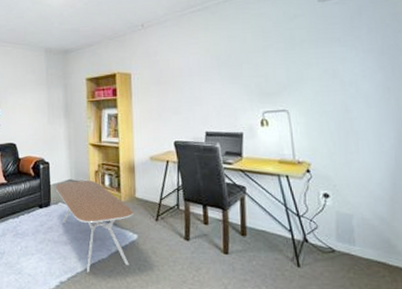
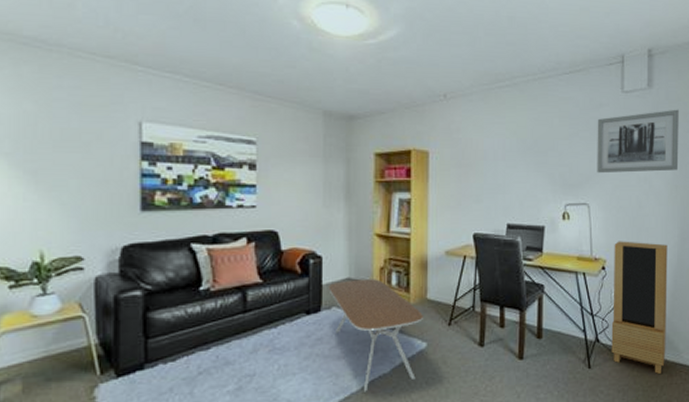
wall art: none [292,10,390,81] -> present [597,109,679,174]
storage cabinet: none [319,144,388,278] -> present [611,241,668,374]

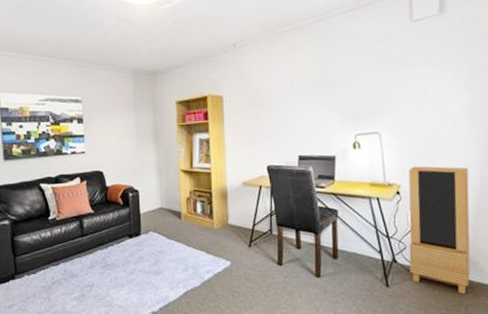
coffee table: present [328,279,423,392] -> none [145,208,226,302]
wall art: present [597,109,679,174] -> none [385,31,478,103]

